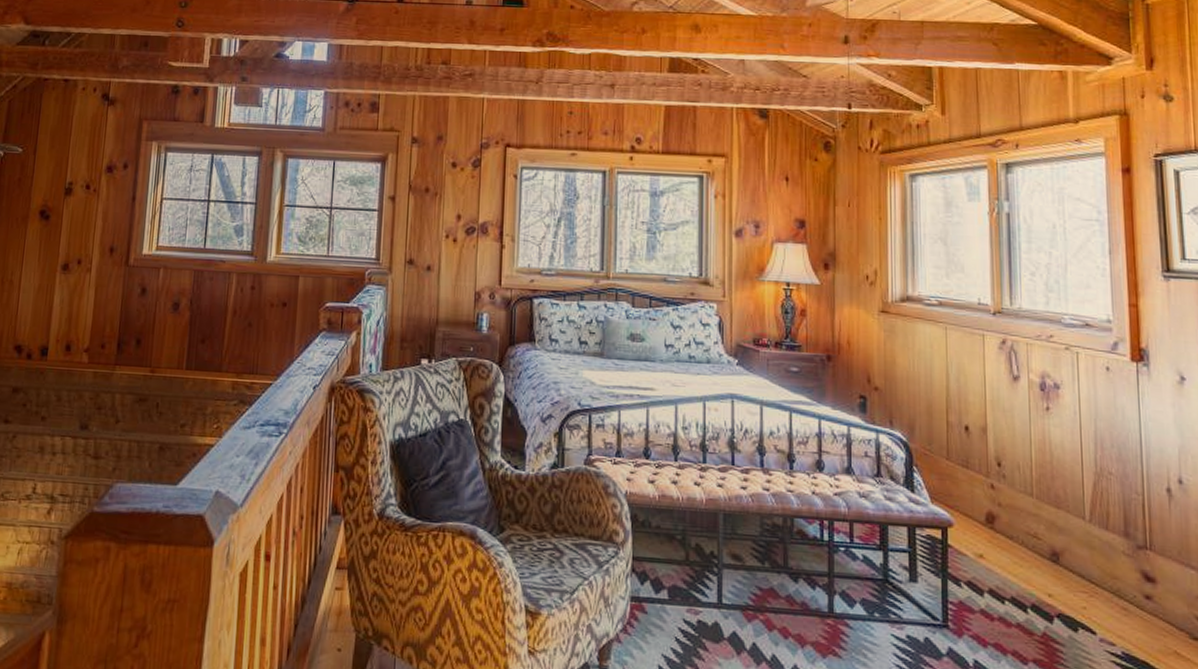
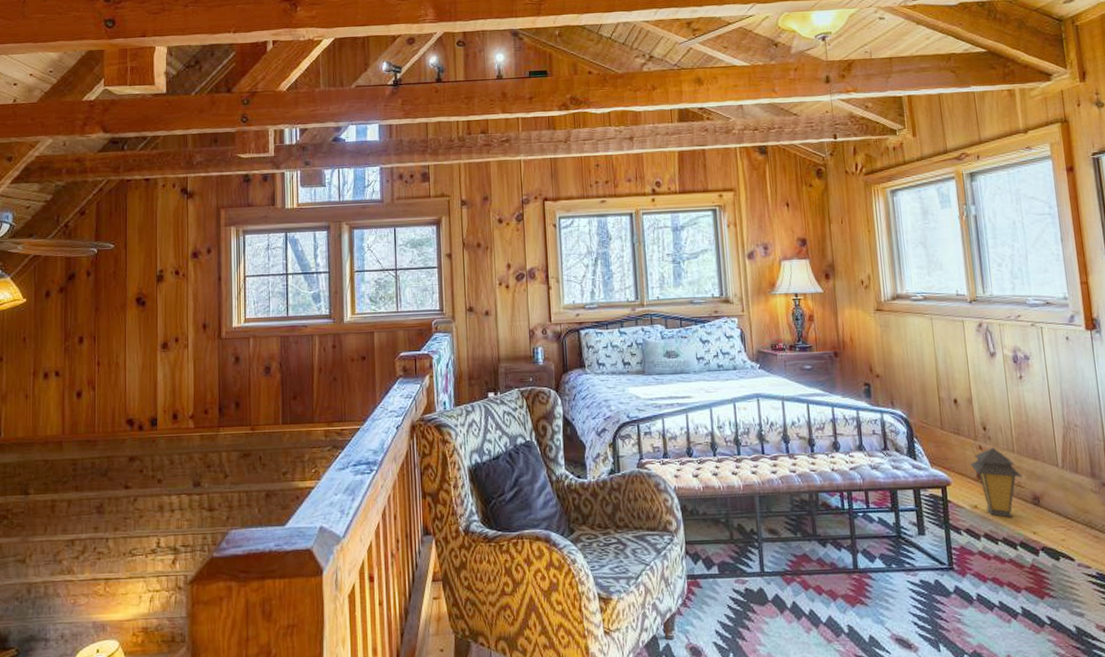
lantern: none [979,488,1041,574] -> present [971,448,1023,518]

